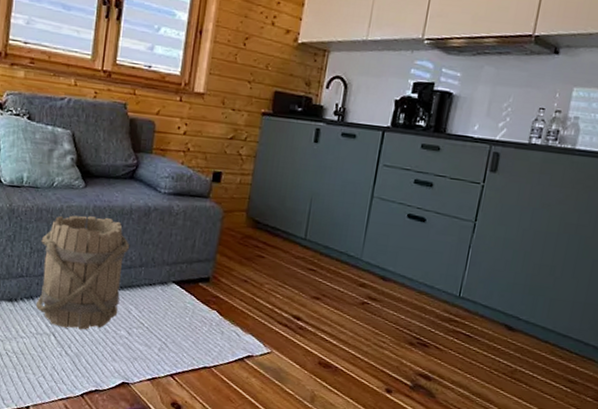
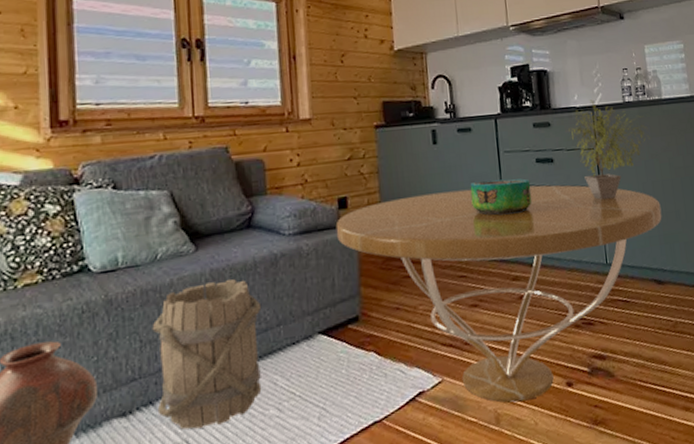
coffee table: none [205,184,537,392] -> present [335,185,662,403]
decorative bowl: none [337,187,403,226] -> present [470,178,532,215]
potted plant: none [455,133,548,237] -> present [566,99,650,200]

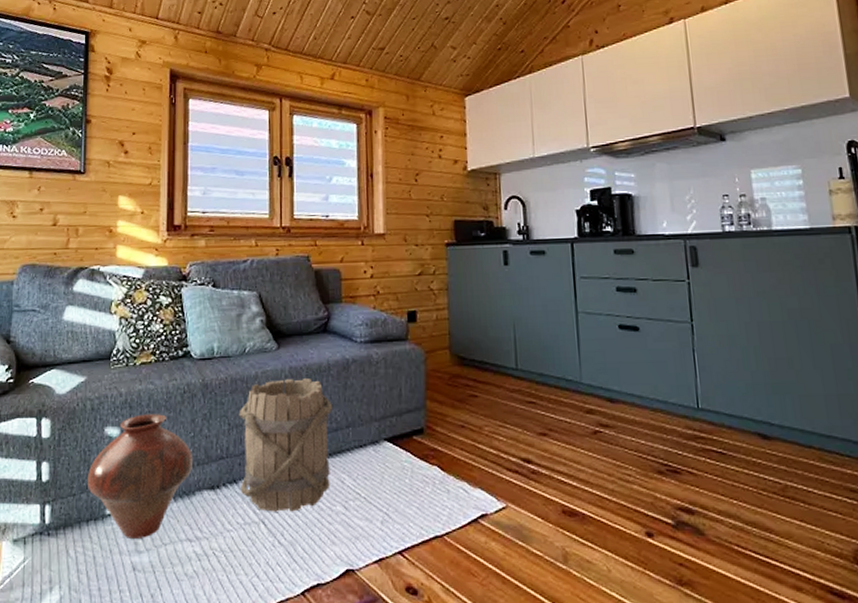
coffee table: present [335,185,662,403] -> none [404,313,770,544]
decorative bowl: present [470,178,532,215] -> none [542,305,611,342]
potted plant: present [566,99,650,200] -> none [652,227,756,337]

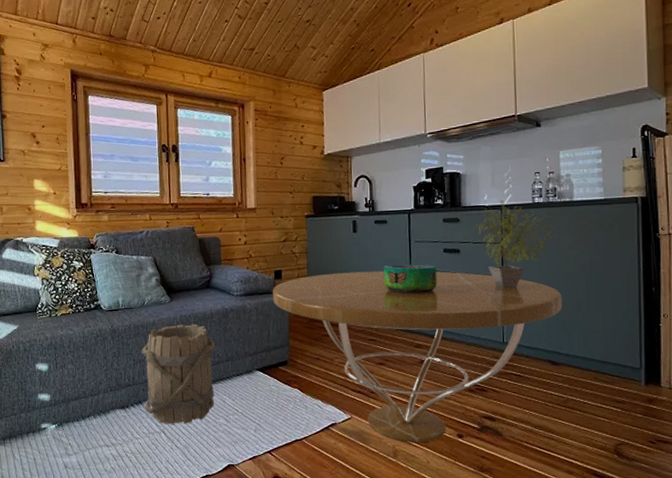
vase: present [88,414,194,538] -> none [25,353,107,445]
coffee table: none [404,313,770,544] -> present [272,270,563,443]
decorative bowl: none [542,305,611,342] -> present [383,264,438,293]
potted plant: none [652,227,756,337] -> present [474,199,557,287]

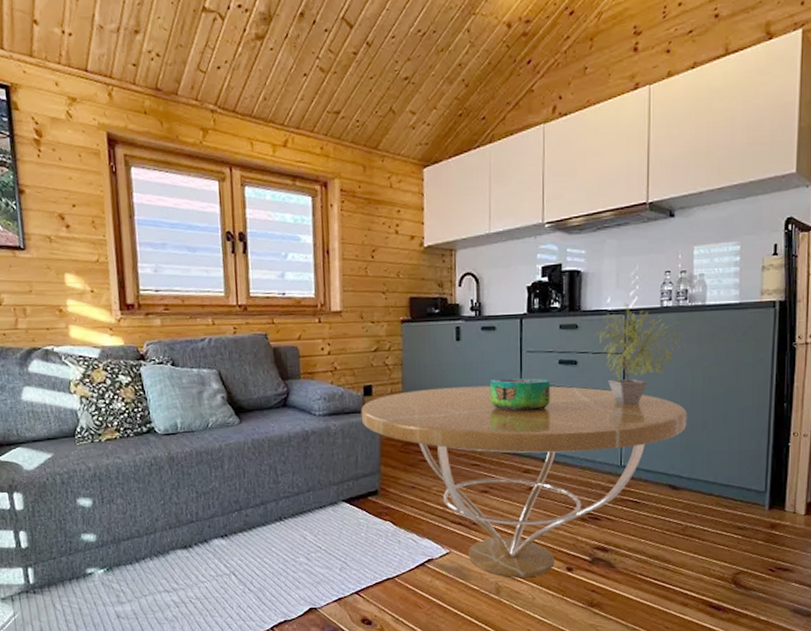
bucket: present [141,324,216,424] -> none [205,449,295,565]

